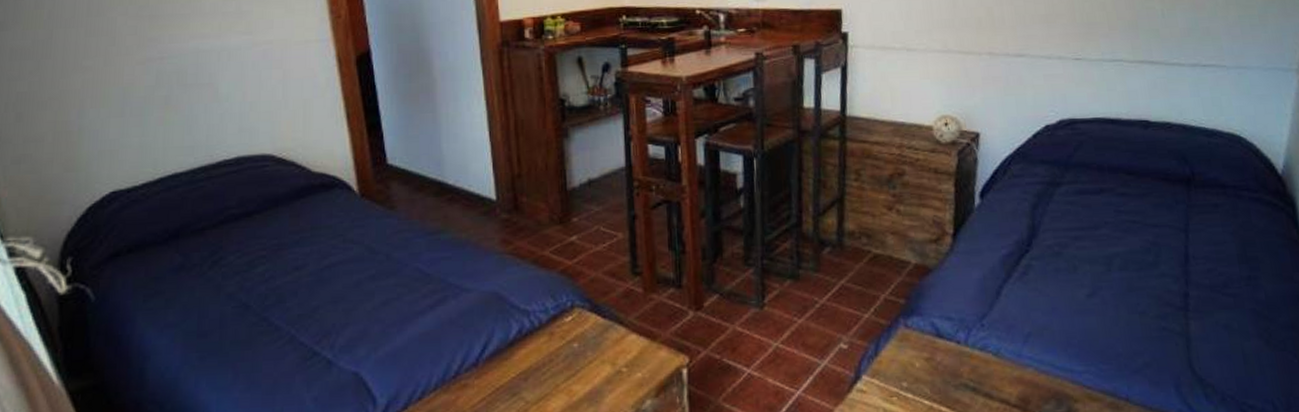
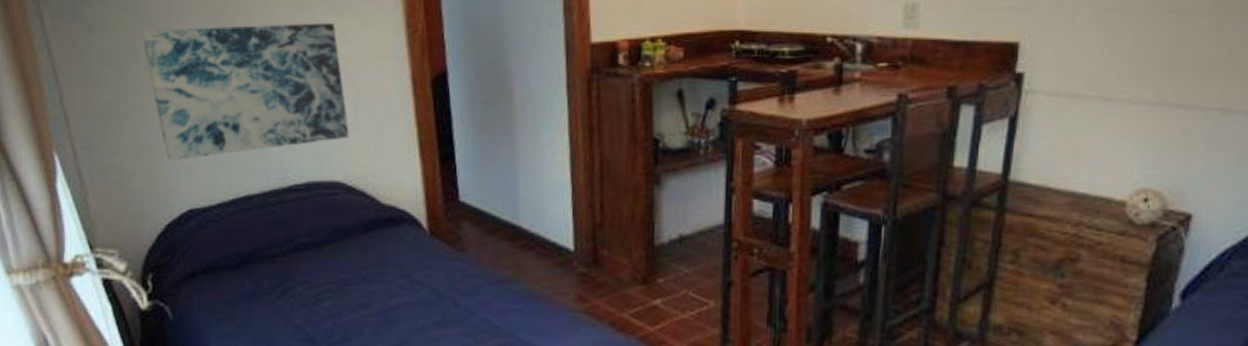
wall art: none [57,11,278,145] -> present [140,22,349,160]

